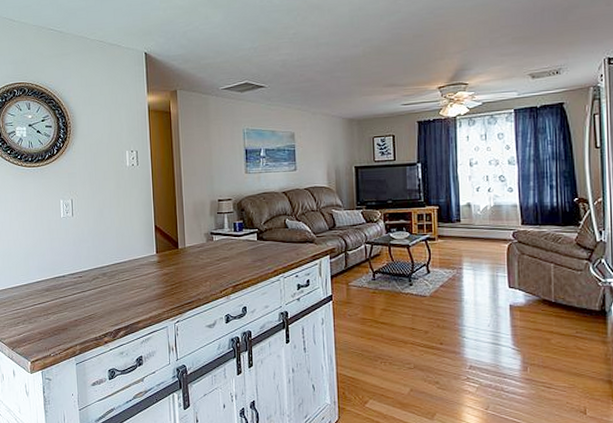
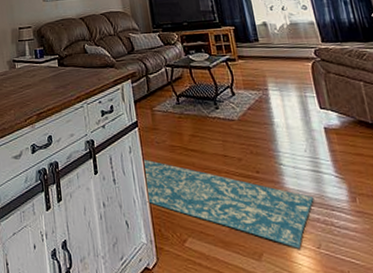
rug: none [334,330,489,410] -> present [144,159,314,249]

